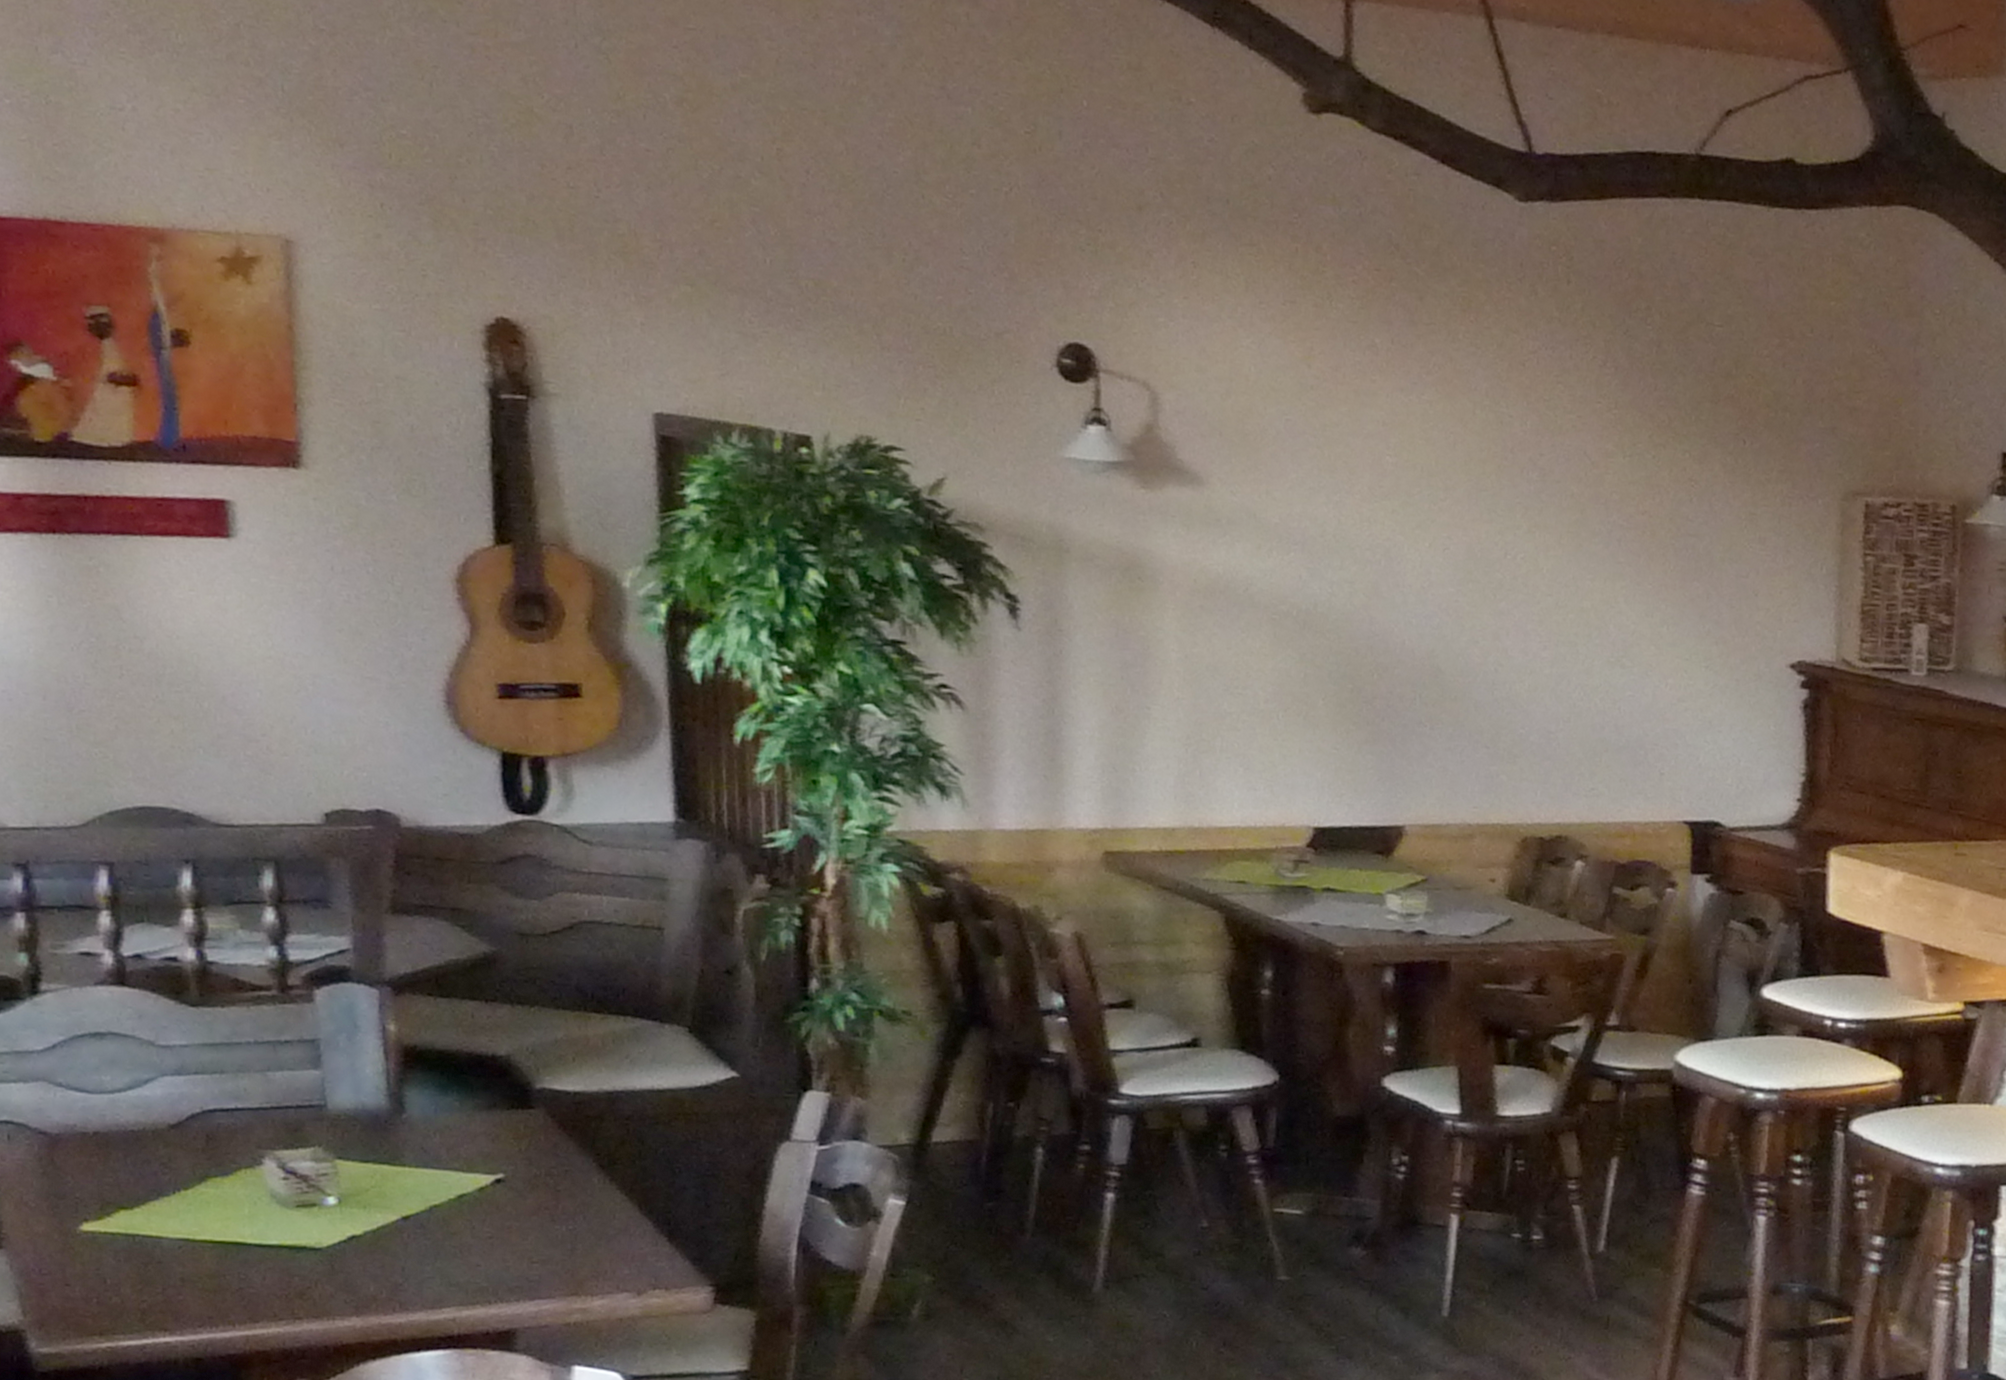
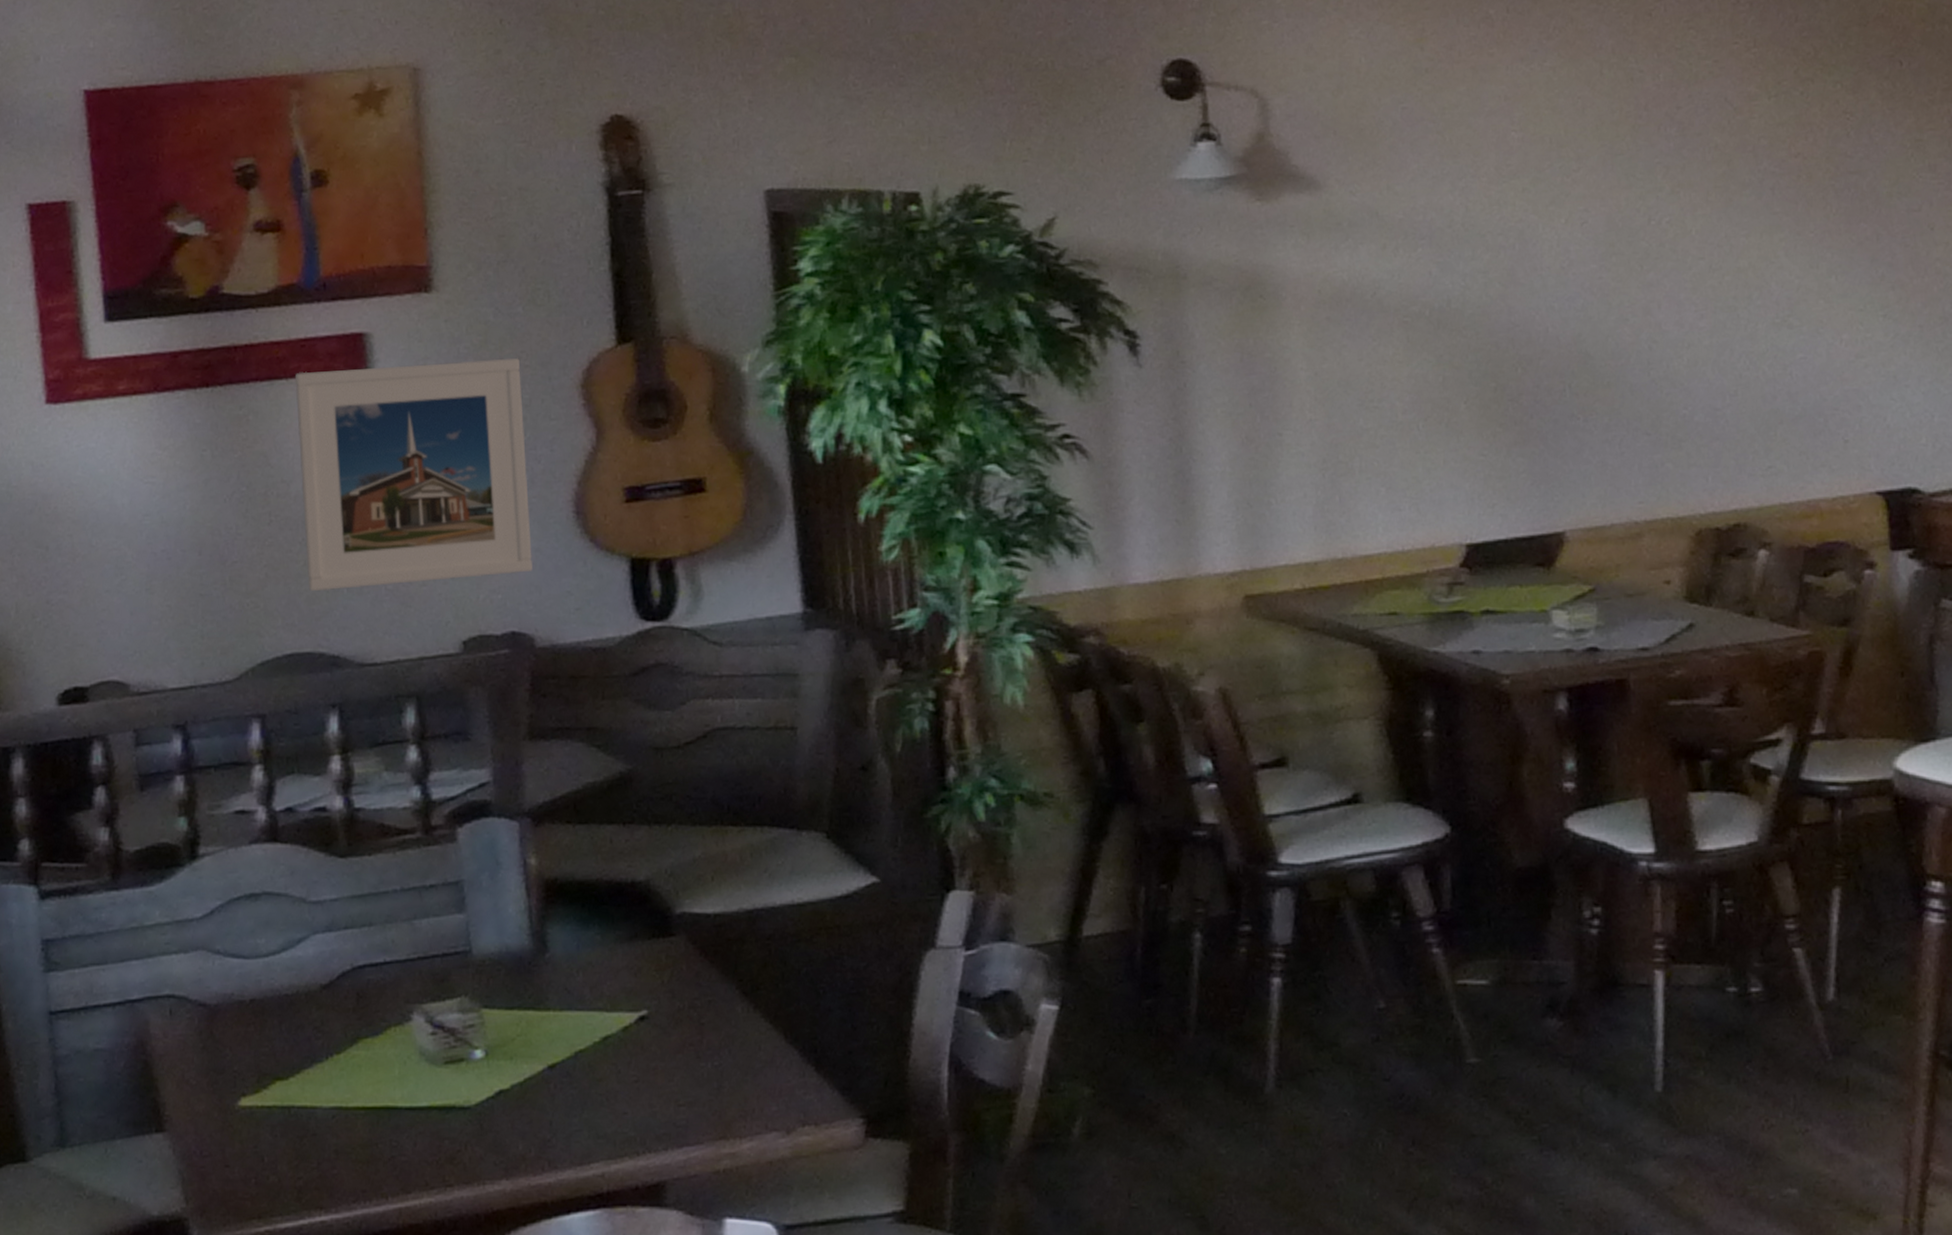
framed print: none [150,530,400,754] -> present [294,358,533,592]

